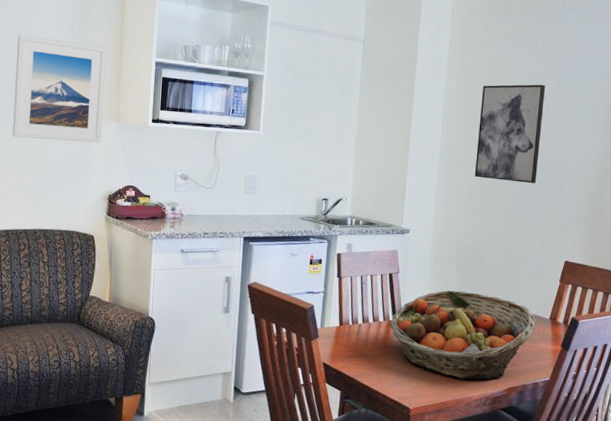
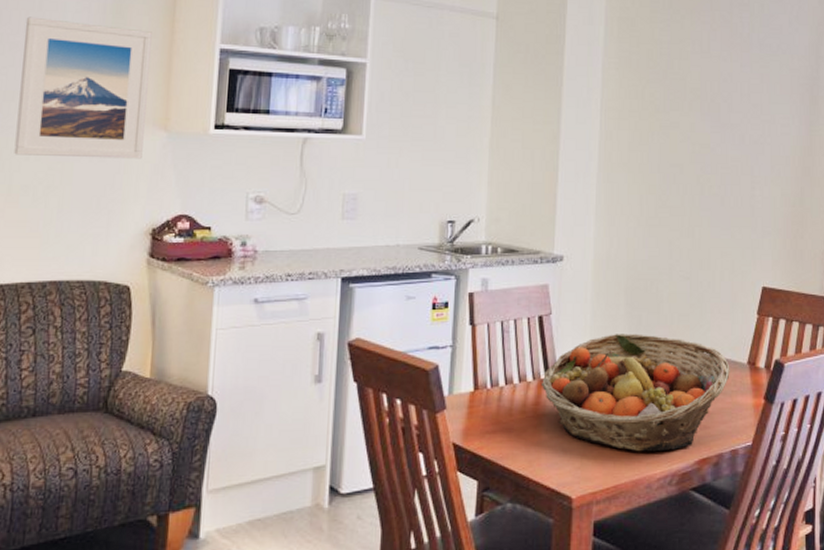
wall art: present [474,84,546,183] -> none [643,65,727,189]

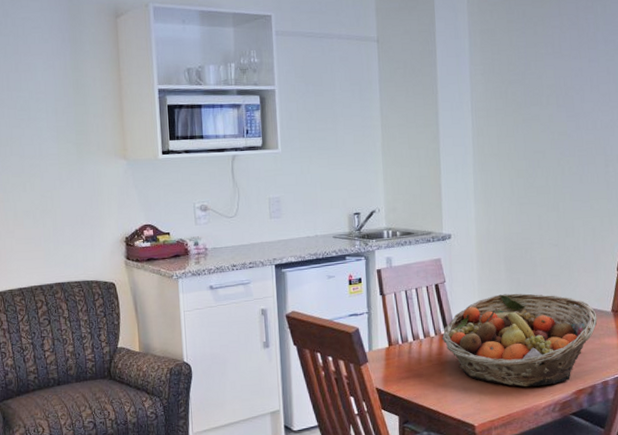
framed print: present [14,16,152,159] -> none [7,77,110,188]

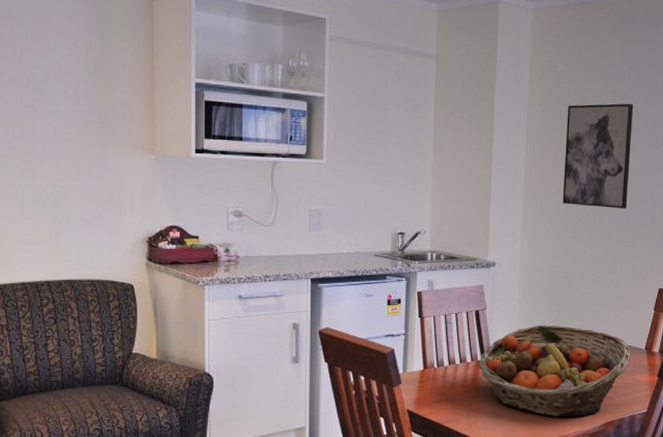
wall art: none [510,63,579,171] -> present [562,103,634,208]

